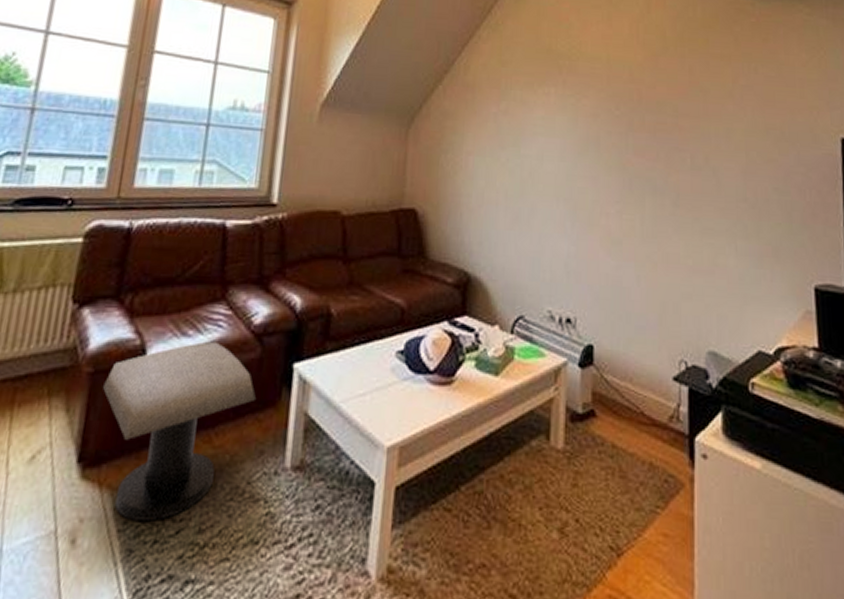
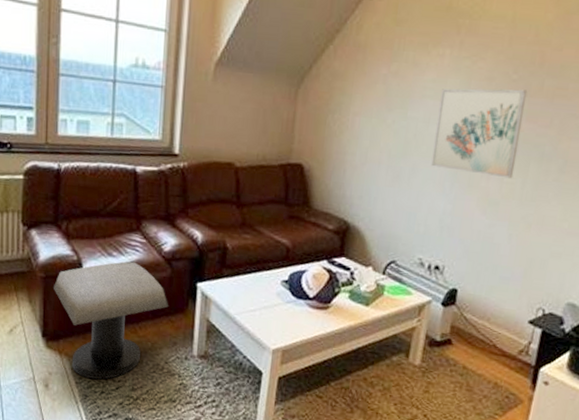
wall art: none [549,124,631,215] -> present [431,88,528,179]

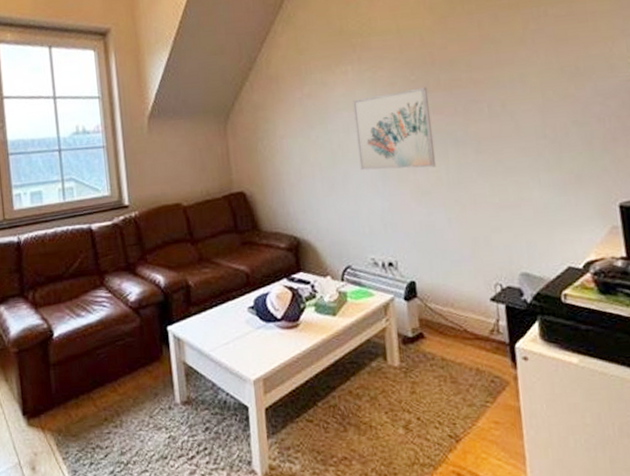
stool: present [53,261,169,380] -> none [27,318,144,451]

